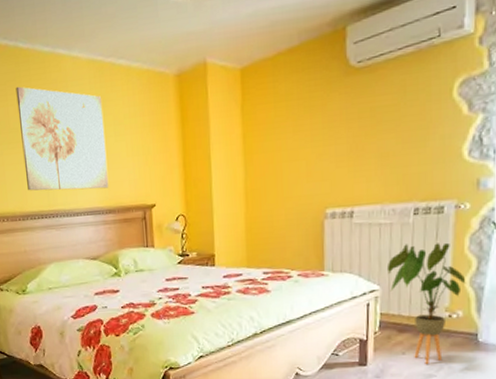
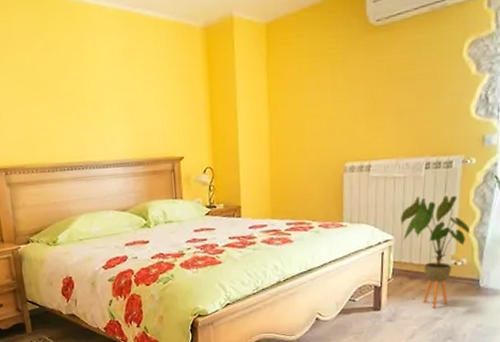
wall art: present [16,86,109,191] -> none [42,35,138,142]

